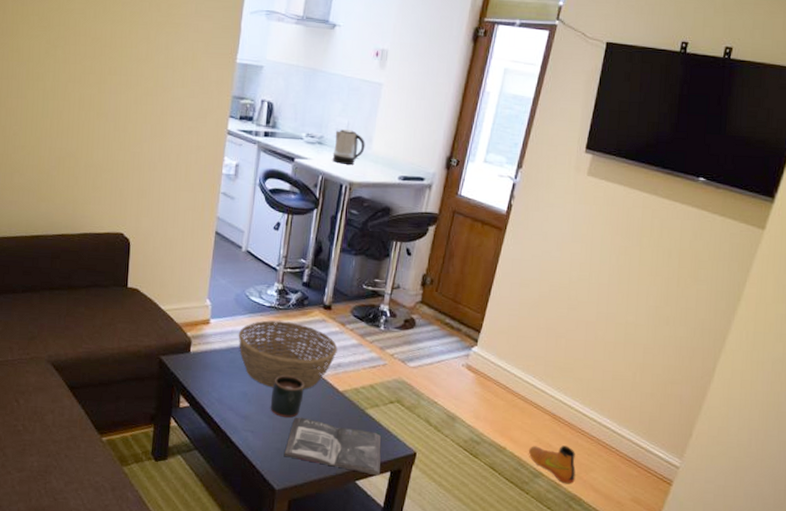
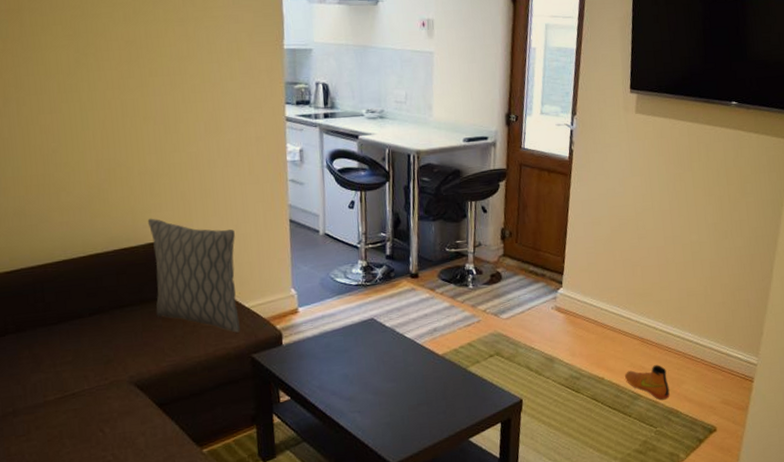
pillow: none [80,209,163,333] -> present [147,218,240,333]
basket: present [238,320,337,389] -> none [329,296,431,365]
mug: present [270,375,304,418] -> none [372,349,405,392]
magazine: present [284,417,382,476] -> none [394,387,492,430]
kettle: present [332,129,365,165] -> none [394,100,426,135]

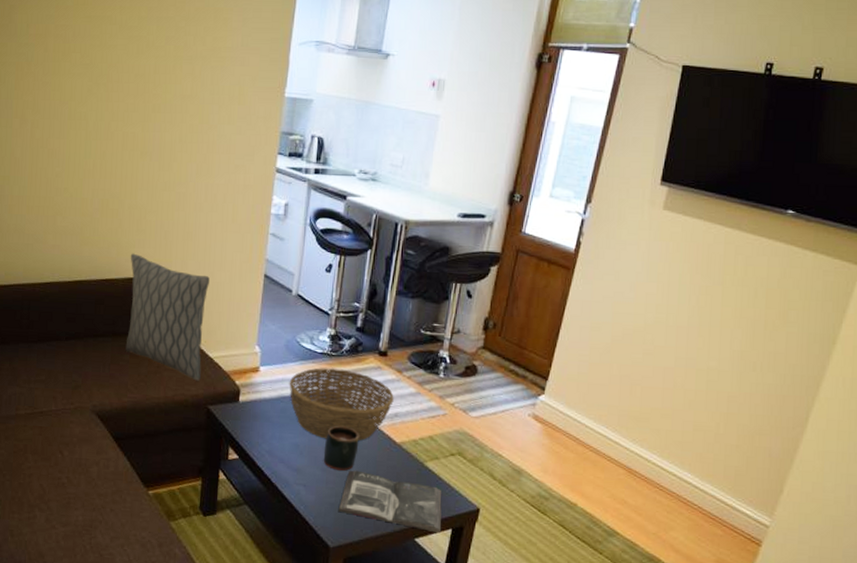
basket: none [329,296,431,365] -> present [289,368,394,441]
mug: none [372,349,405,392] -> present [323,426,359,471]
magazine: none [394,387,492,430] -> present [338,470,442,534]
athletic shoe: present [624,364,670,400] -> none [601,502,654,544]

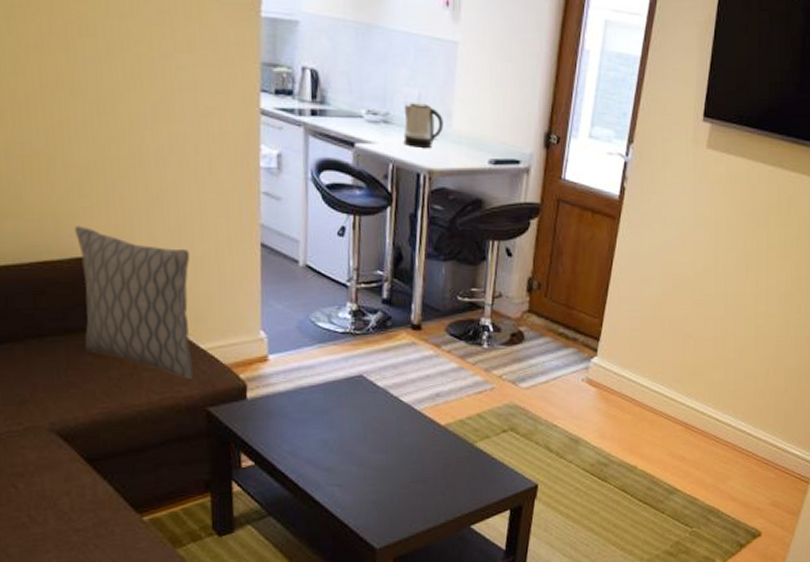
basket: present [289,368,394,441] -> none [307,349,434,431]
mug: present [323,426,359,471] -> none [357,414,398,464]
magazine: present [338,470,442,534] -> none [381,461,499,517]
kettle: none [387,164,422,202] -> present [403,102,444,148]

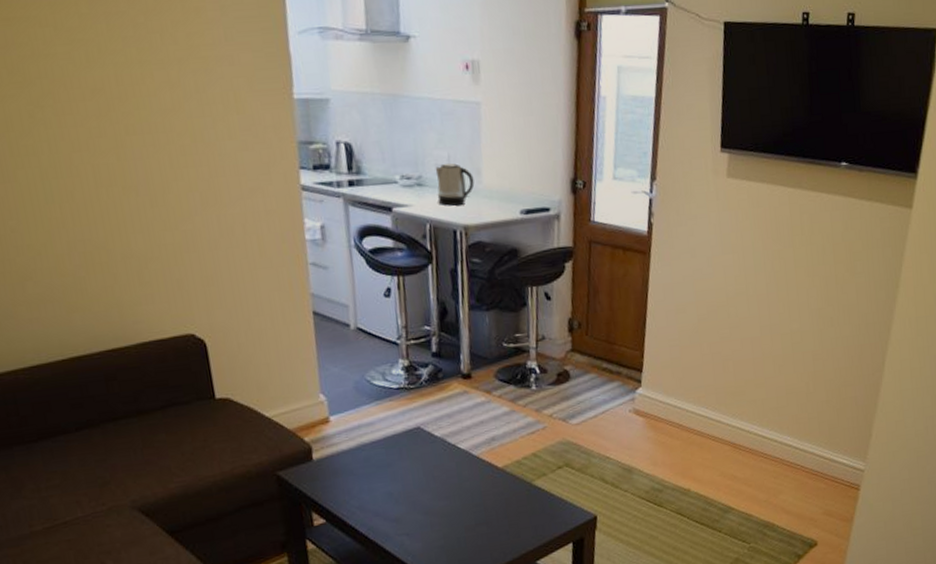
pillow: present [74,225,193,380] -> none [137,312,261,447]

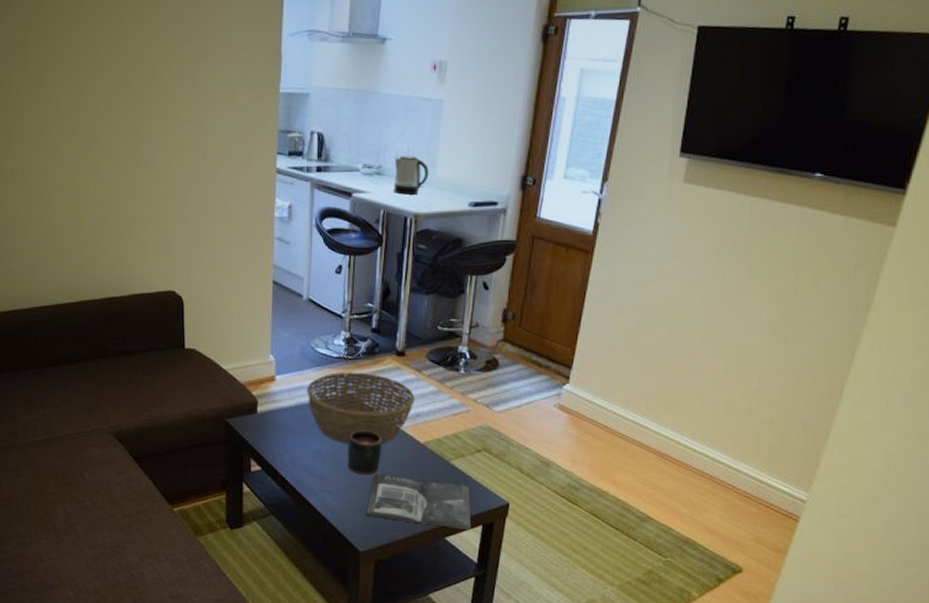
basket: none [367,401,488,481] -> present [306,372,415,444]
mug: none [421,462,459,511] -> present [347,431,382,475]
magazine: none [449,504,562,554] -> present [366,473,472,531]

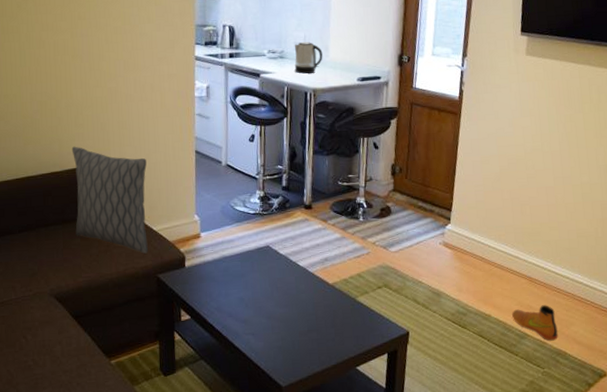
pillow: none [133,268,217,395] -> present [71,146,148,254]
basket: present [306,372,415,444] -> none [228,225,323,290]
mug: present [347,431,382,475] -> none [266,276,297,316]
magazine: present [366,473,472,531] -> none [285,313,379,359]
athletic shoe: none [633,485,688,527] -> present [511,305,558,341]

